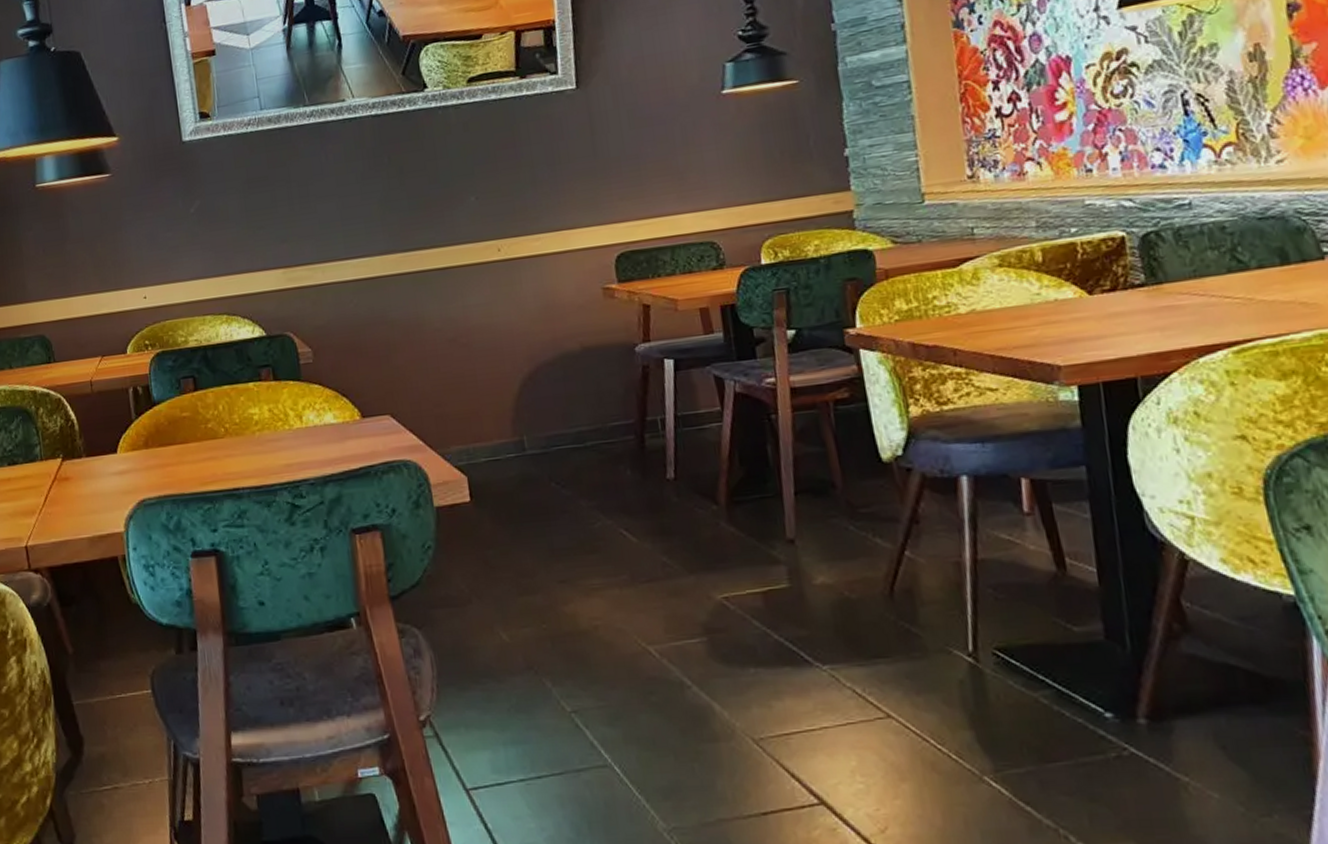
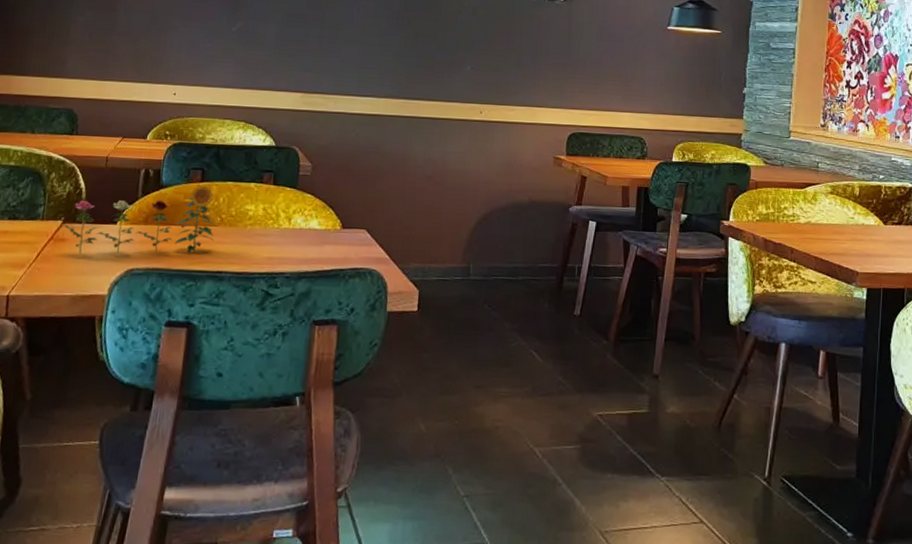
flower: none [62,394,222,492] -> present [61,185,216,255]

